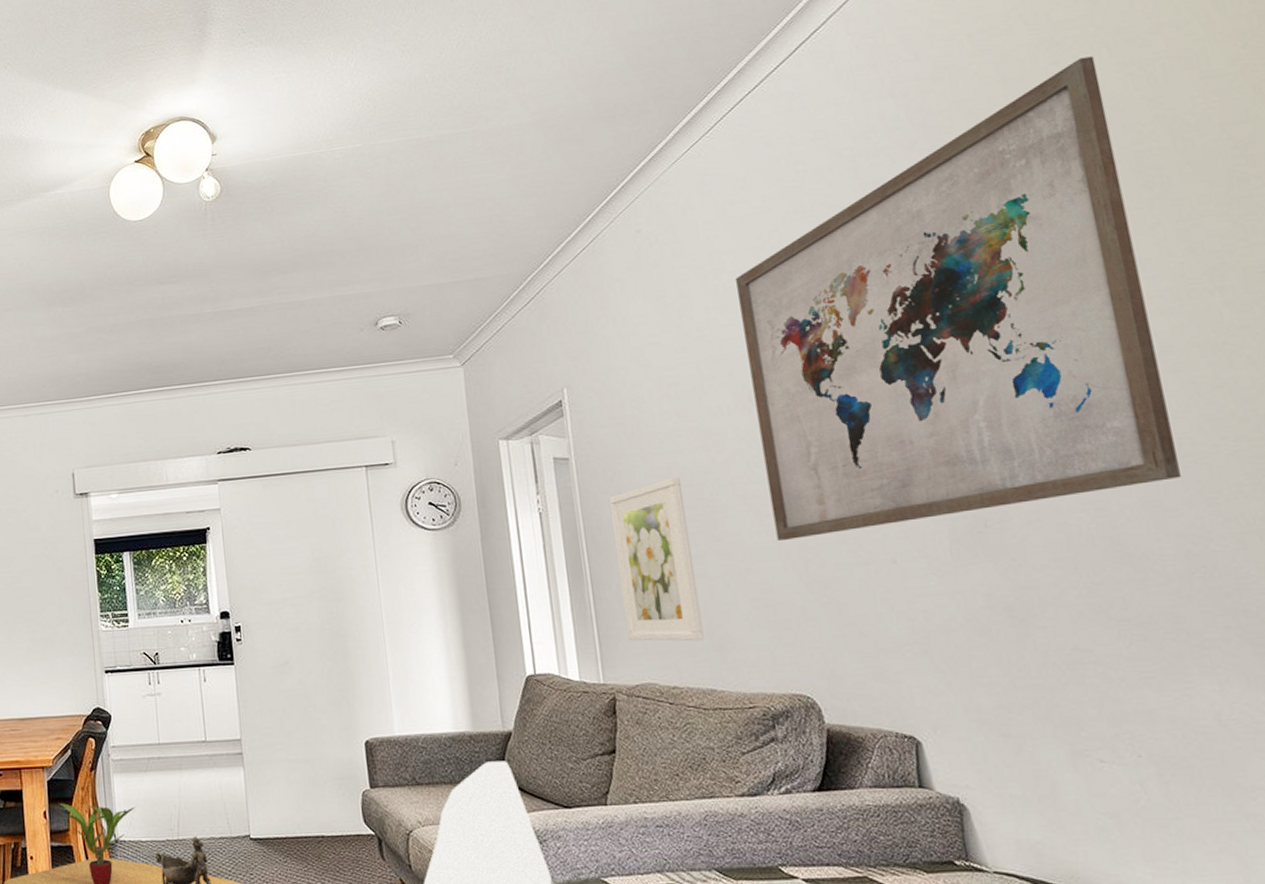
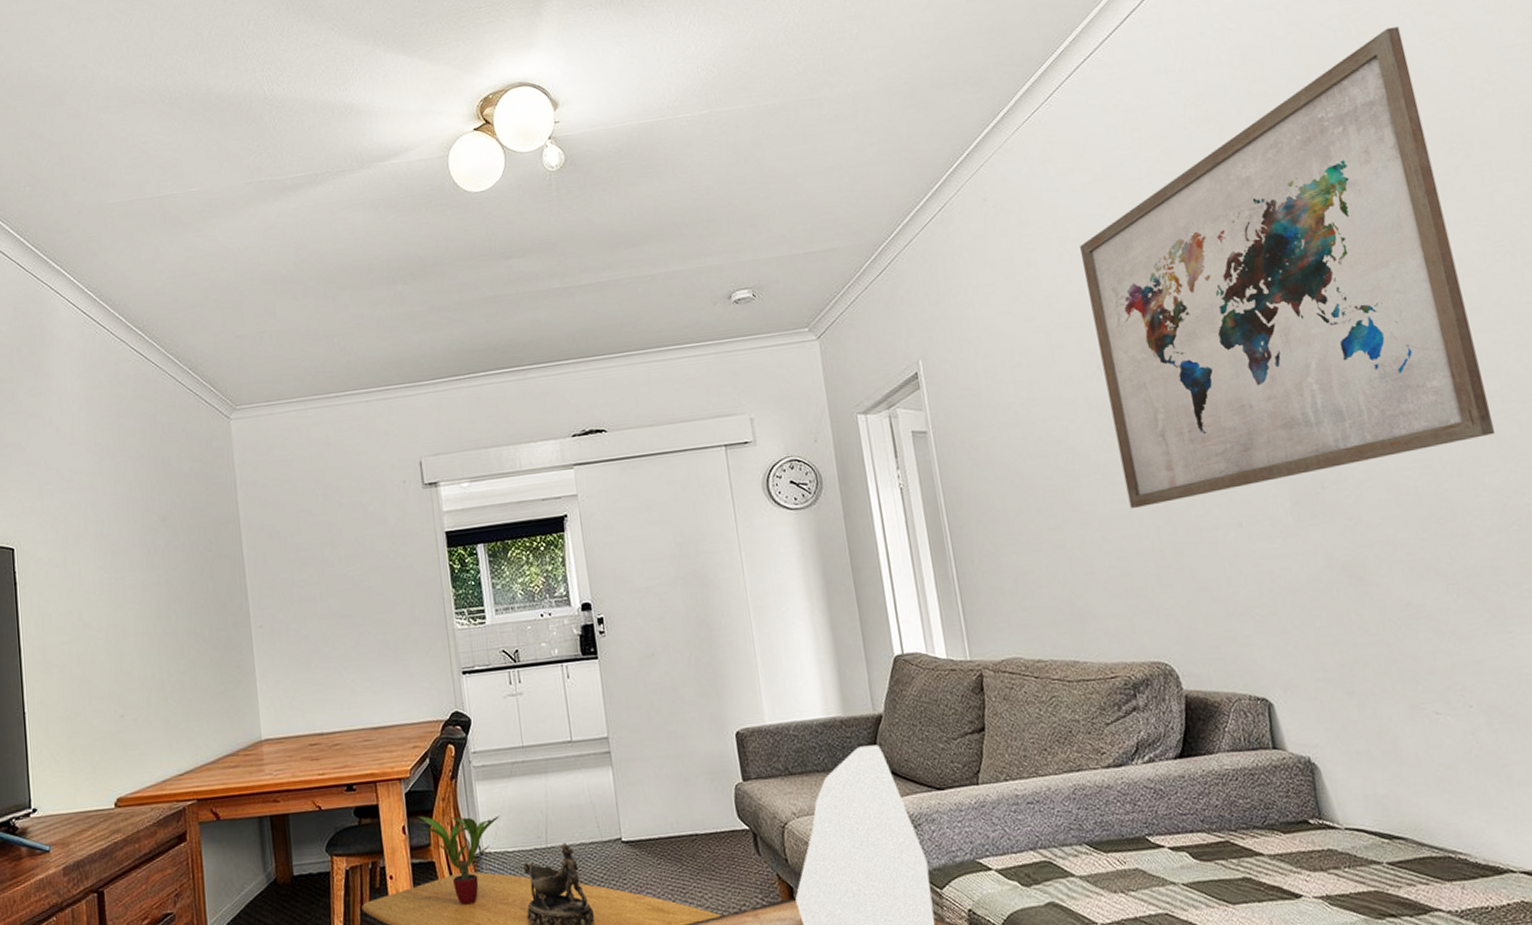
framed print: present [608,477,705,641] -> none [967,447,1066,616]

